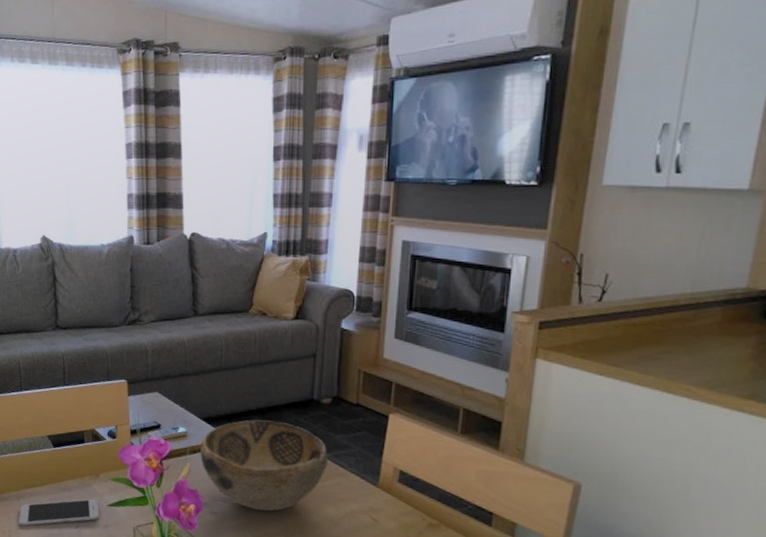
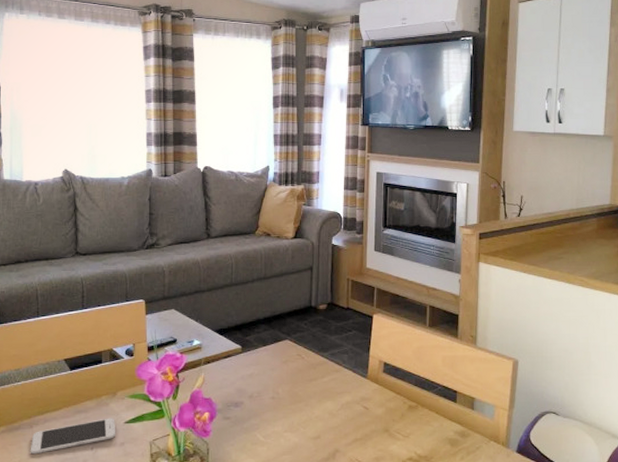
decorative bowl: present [200,420,328,511] -> none [214,328,325,411]

